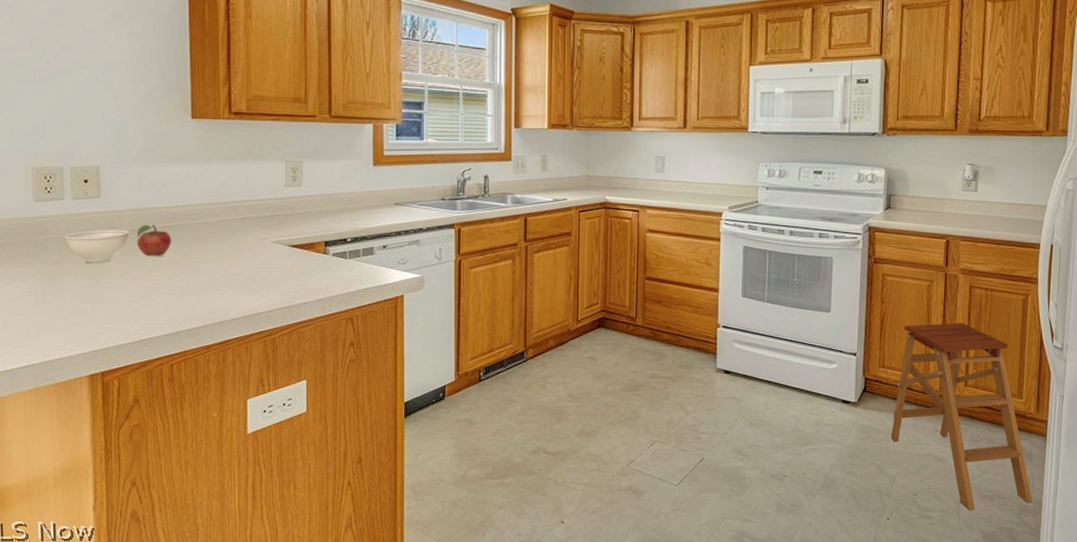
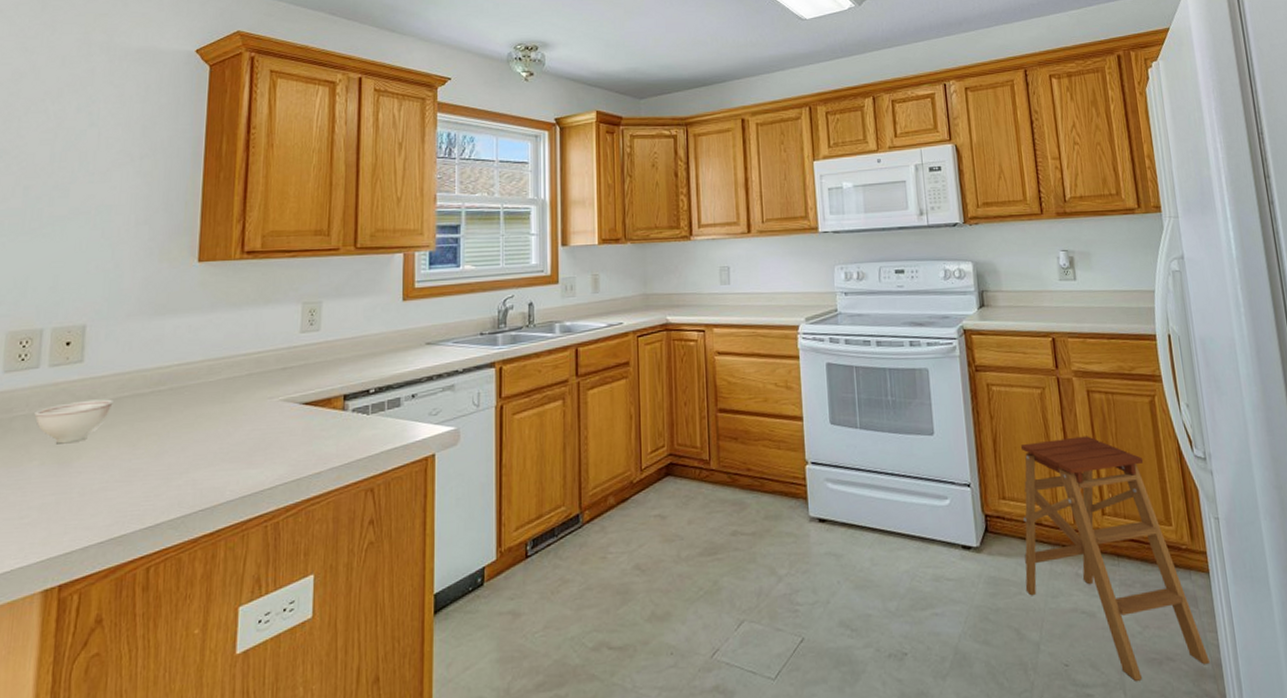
fruit: present [136,224,172,257] -> none [120,389,163,430]

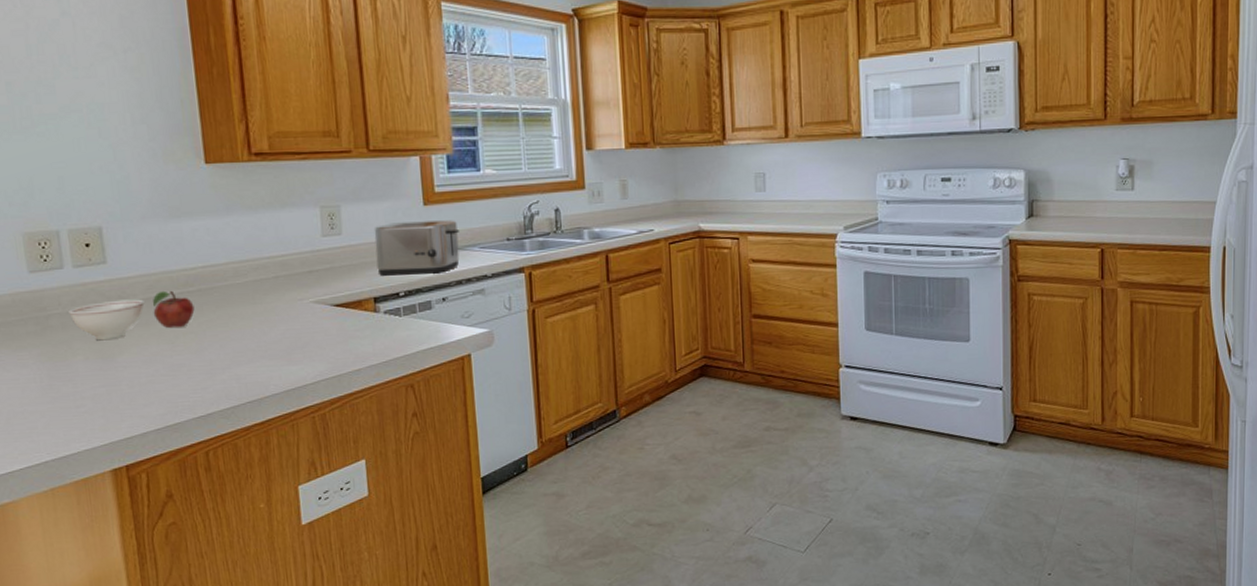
fruit: none [120,389,163,430] -> present [152,290,195,329]
toaster: none [350,315,434,372] -> present [374,220,460,276]
step ladder: present [1021,436,1210,681] -> none [1047,344,1215,558]

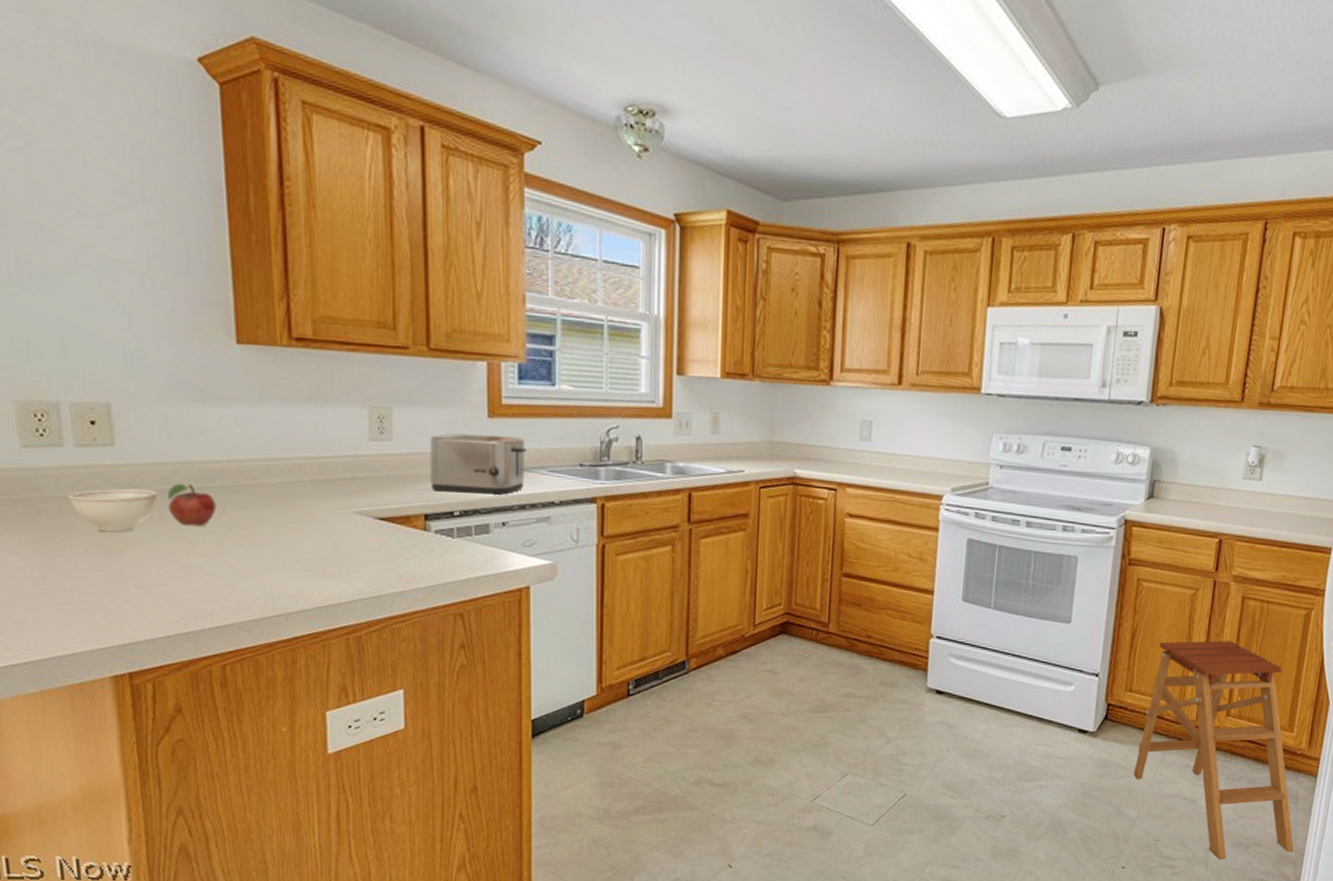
step ladder: none [1047,344,1215,558] -> present [1133,640,1294,859]

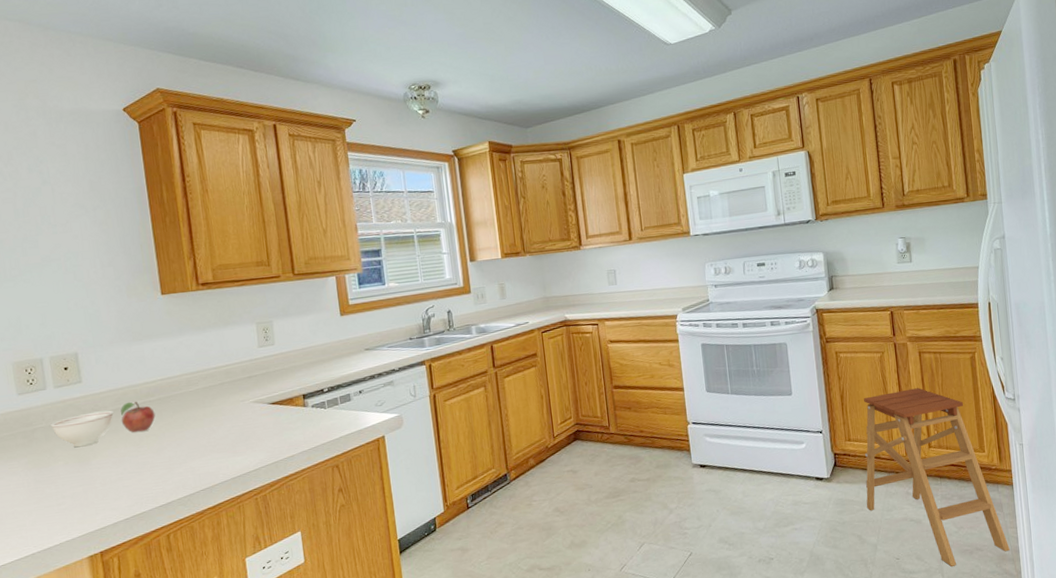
toaster: present [429,433,526,495] -> none [301,326,372,376]

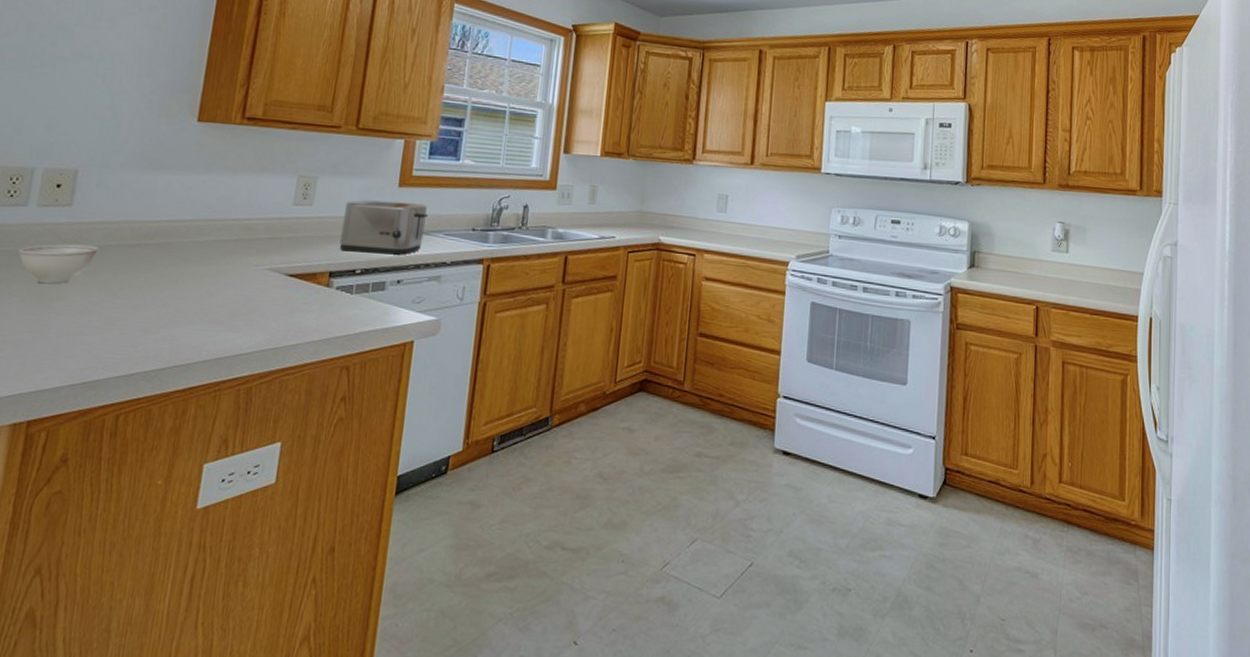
fruit: present [120,401,156,433] -> none [103,240,148,280]
toaster: none [301,326,372,376] -> present [339,200,428,255]
step ladder: present [864,388,1010,566] -> none [974,404,1141,643]

